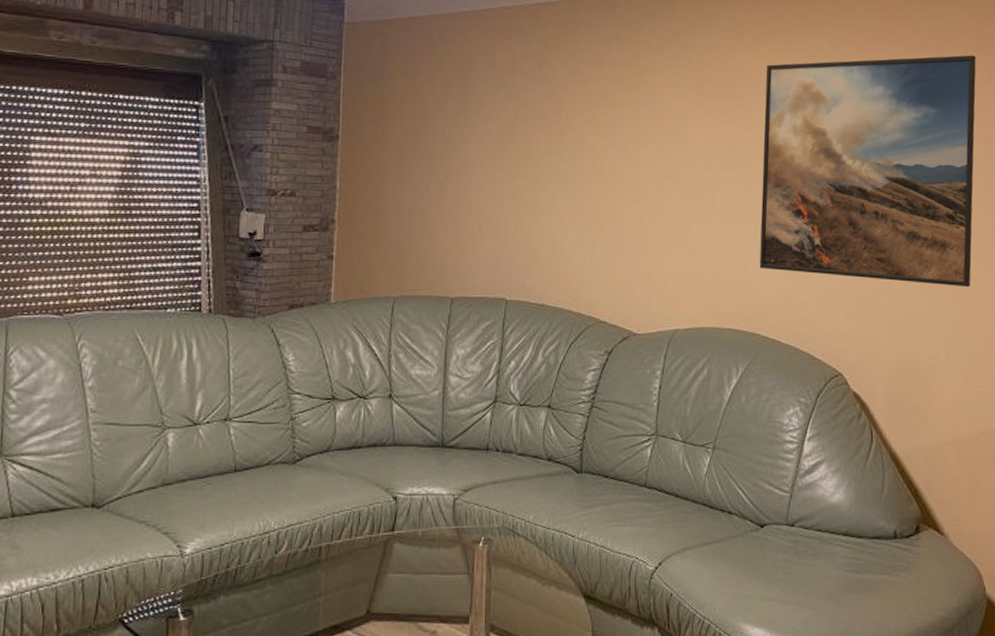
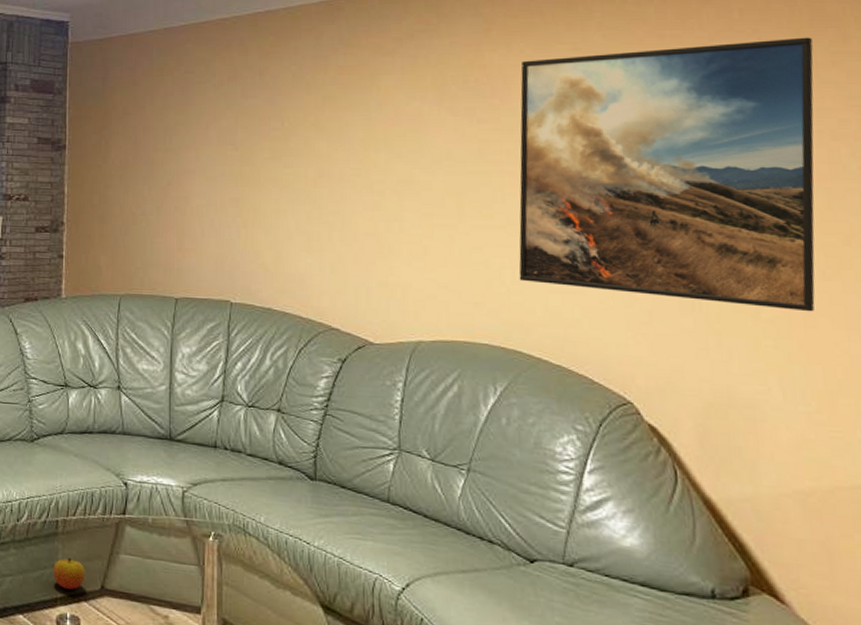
apple: none [315,586,350,621] -> present [53,558,86,590]

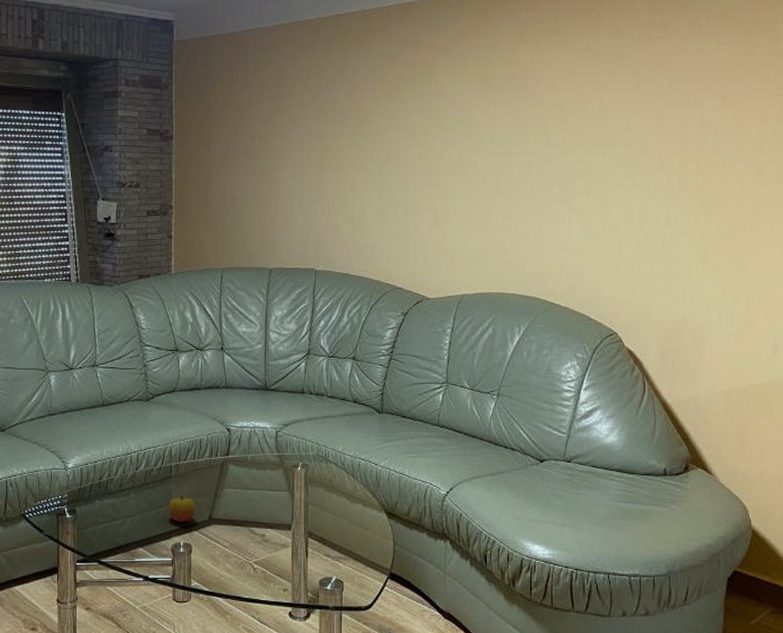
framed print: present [518,37,815,312] -> none [540,40,755,256]

